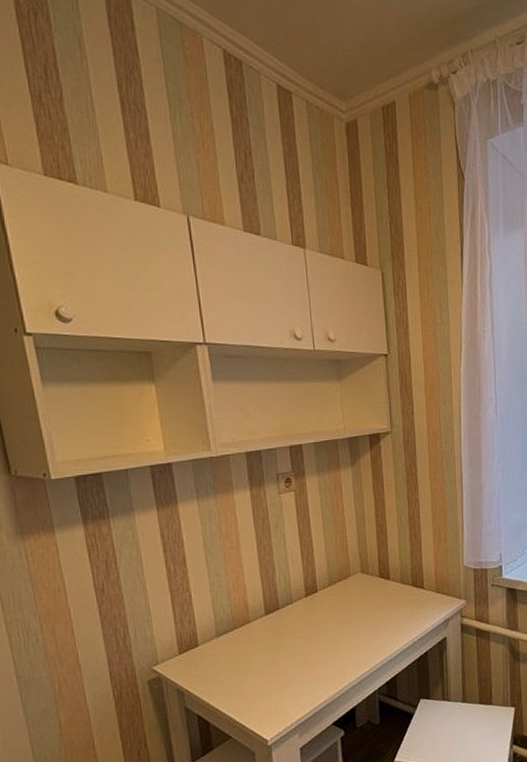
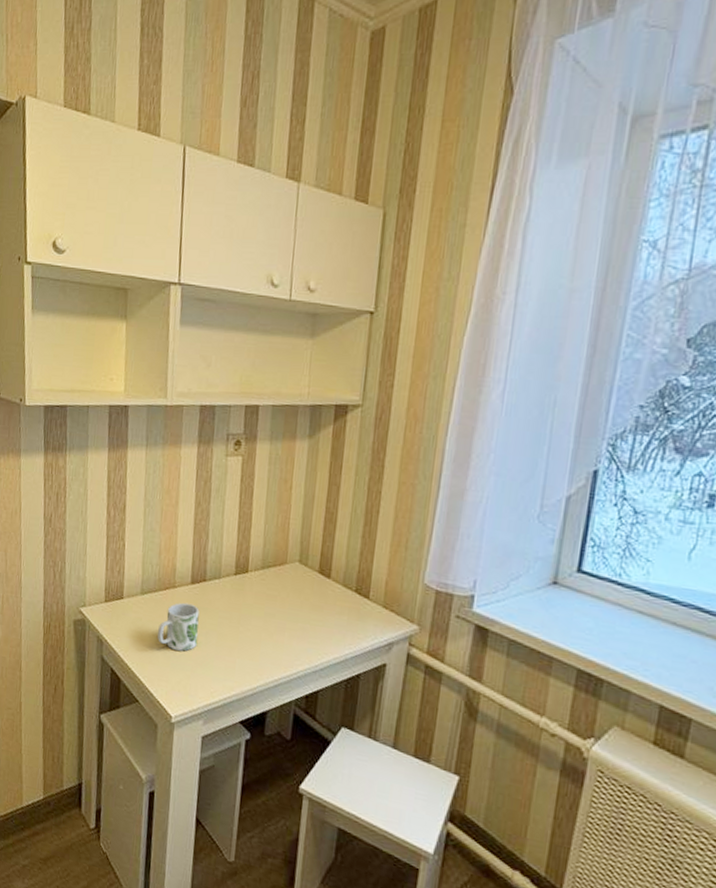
mug: none [240,633,281,679] -> present [157,602,200,651]

